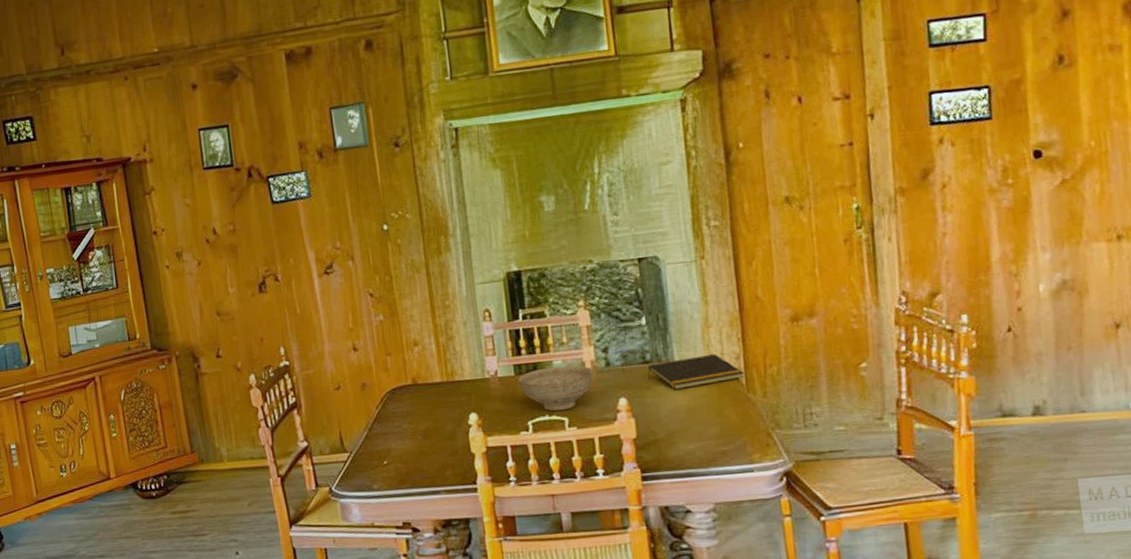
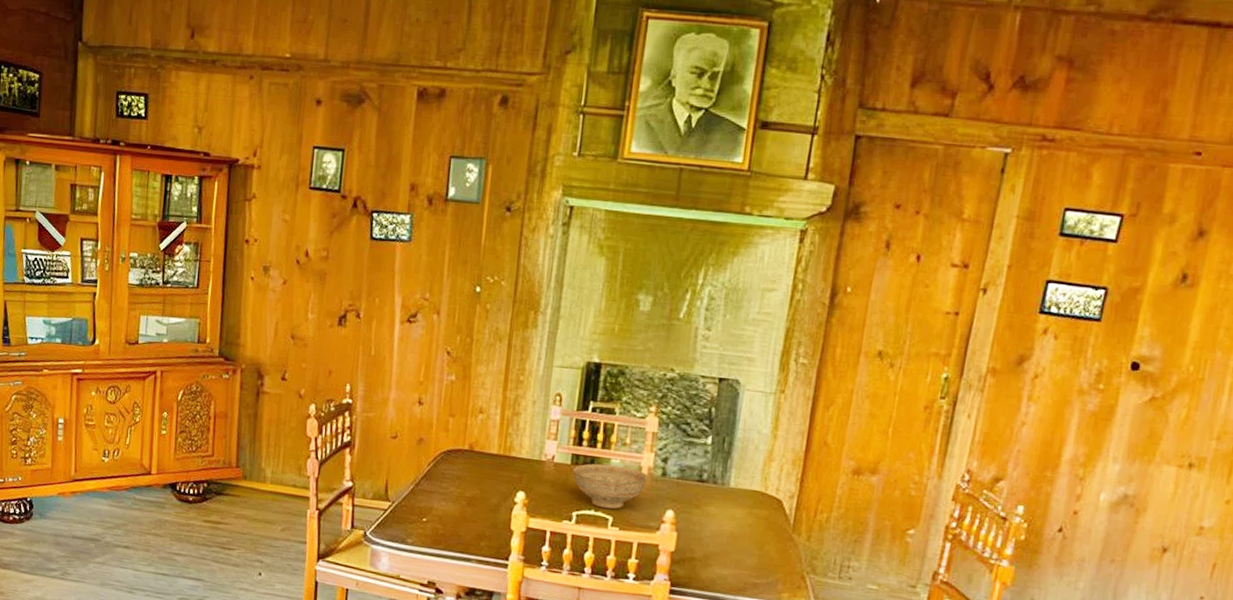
notepad: present [647,354,745,389] -> none [699,484,795,518]

